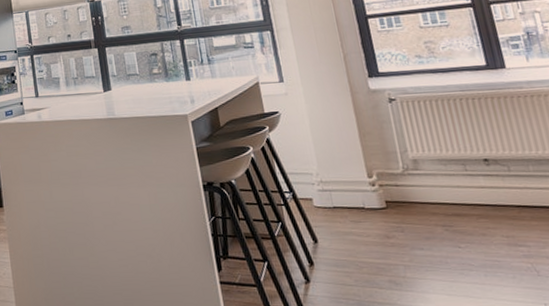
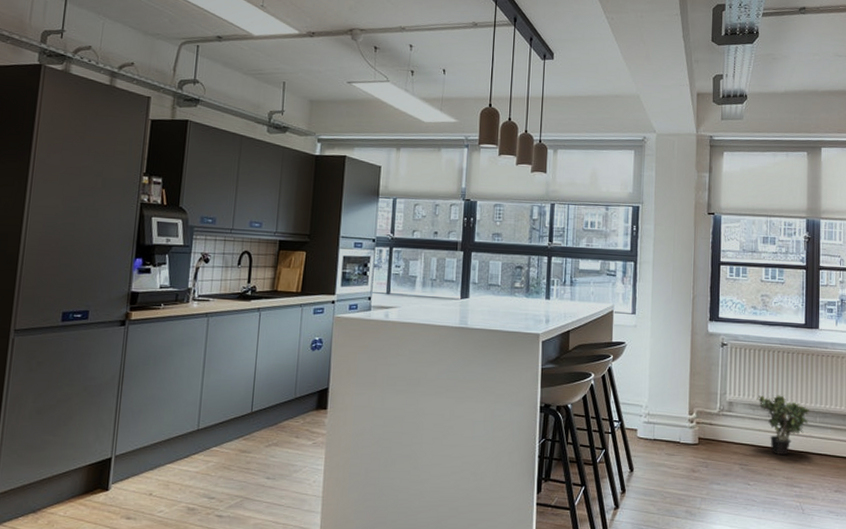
potted plant: none [445,146,520,212] -> present [756,395,809,455]

